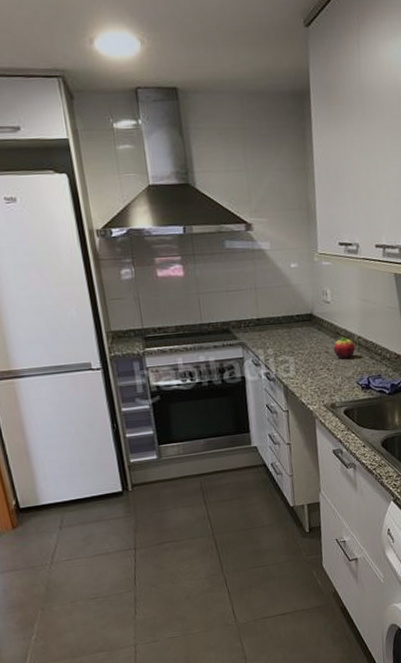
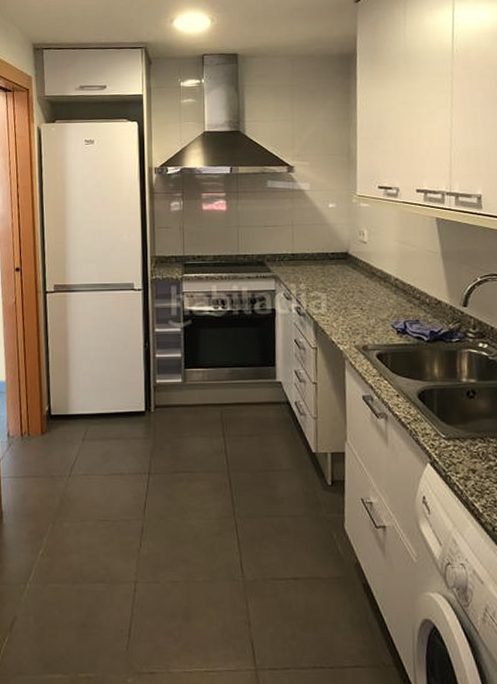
fruit: present [333,337,355,359] -> none [368,277,392,300]

